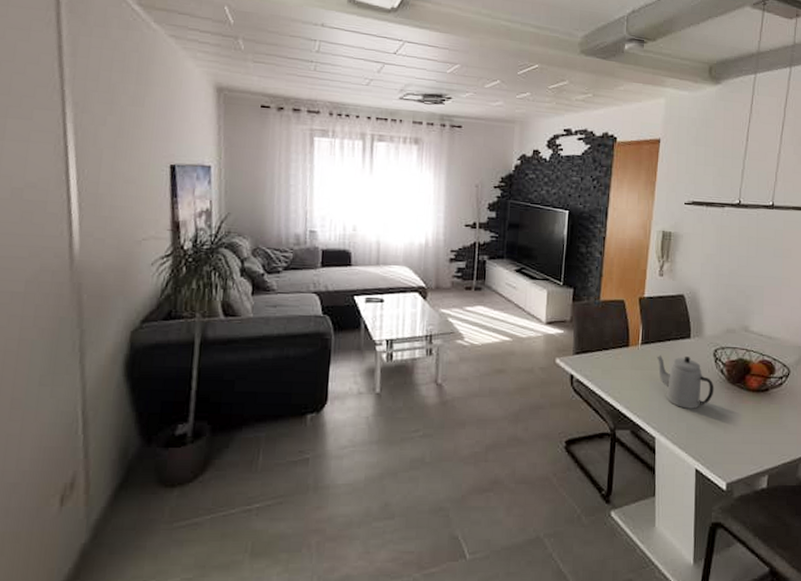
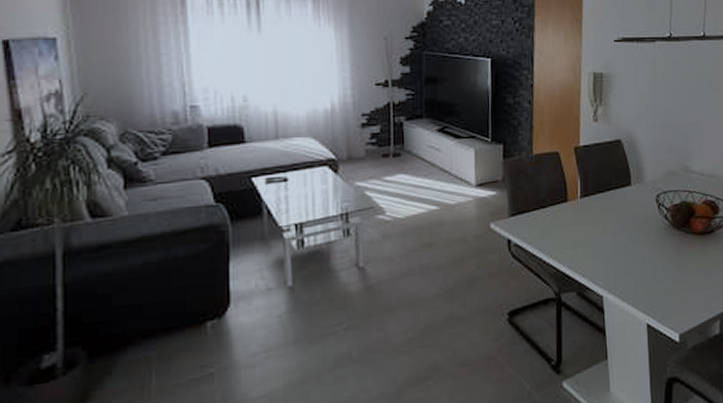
teapot: present [656,354,714,409] -> none [597,205,660,262]

